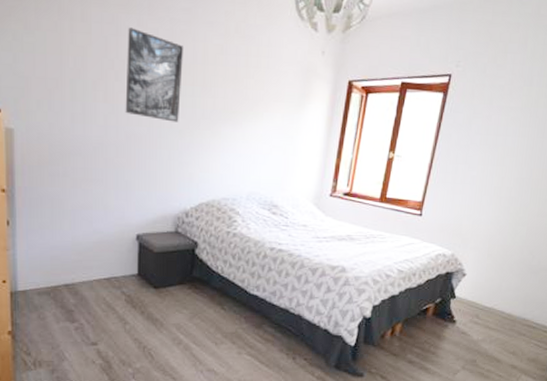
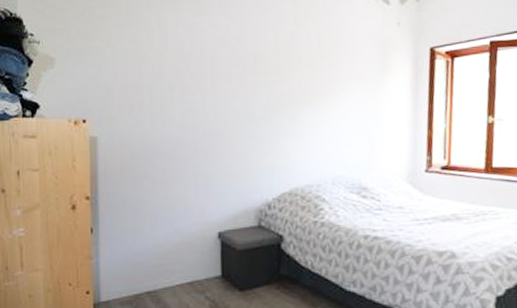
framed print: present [125,27,183,122] -> none [201,28,256,113]

